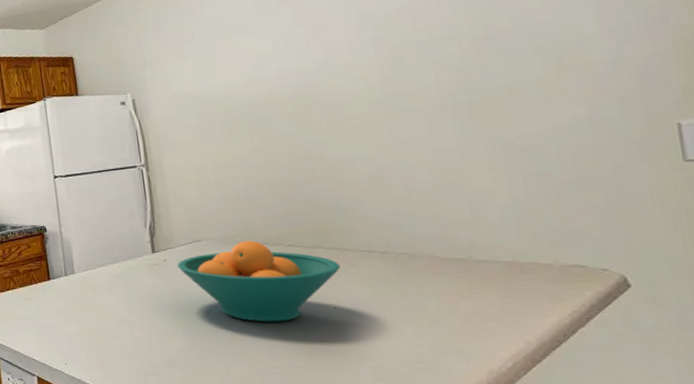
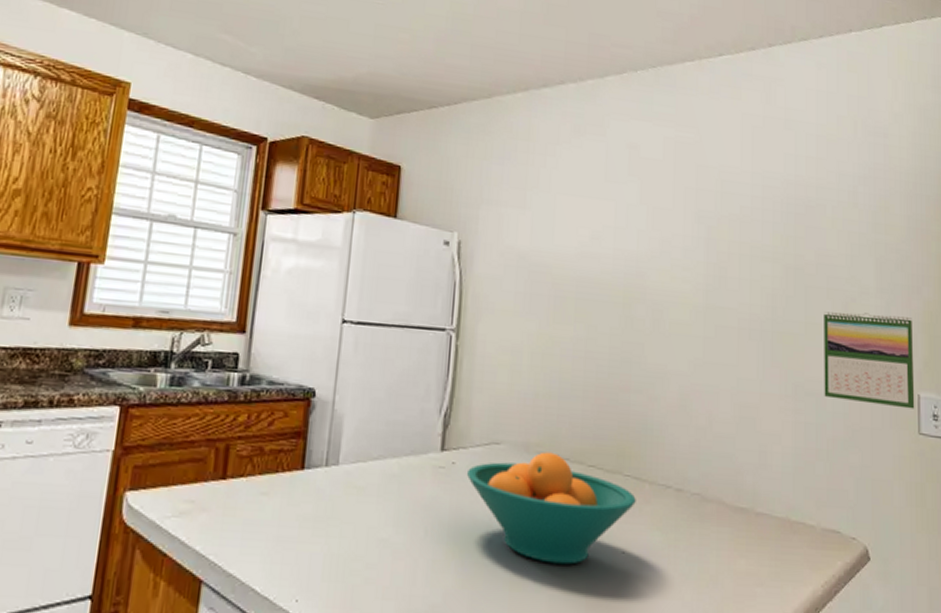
calendar: none [531,49,675,148] -> present [824,311,915,409]

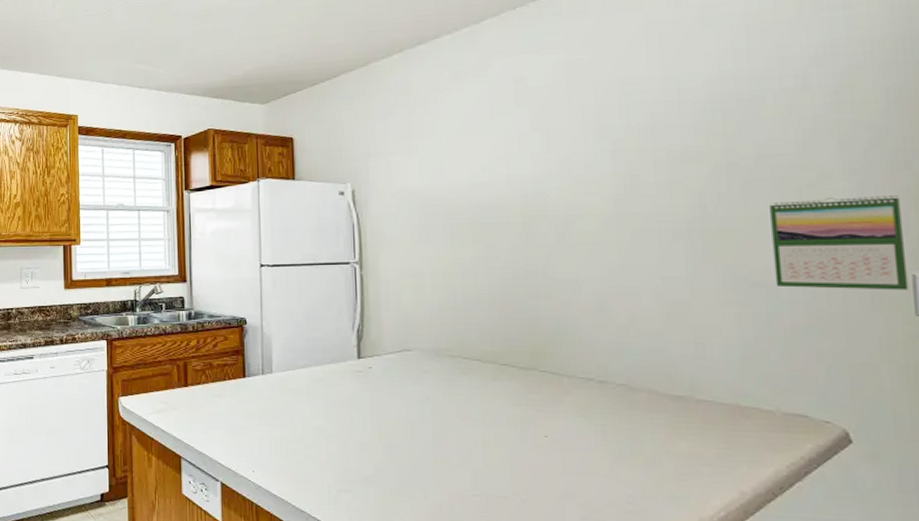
fruit bowl: present [467,451,636,565] -> none [384,355,555,447]

